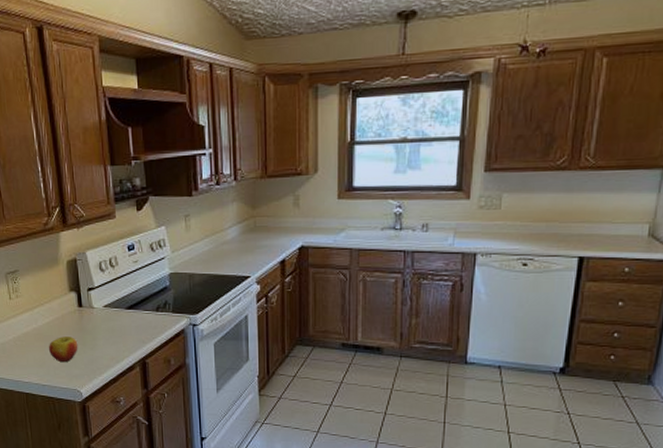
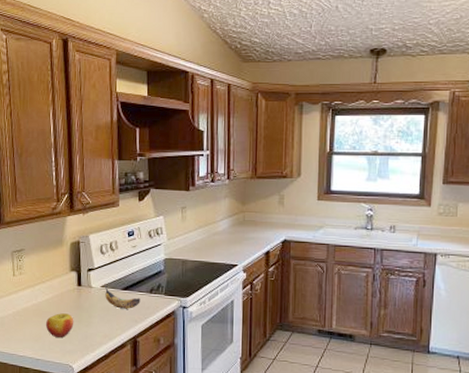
banana: none [107,303,147,329] -> present [104,284,141,309]

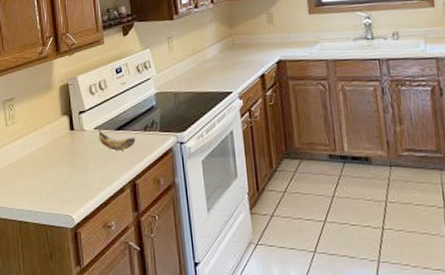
apple: present [45,313,74,337] -> none [41,160,70,187]

